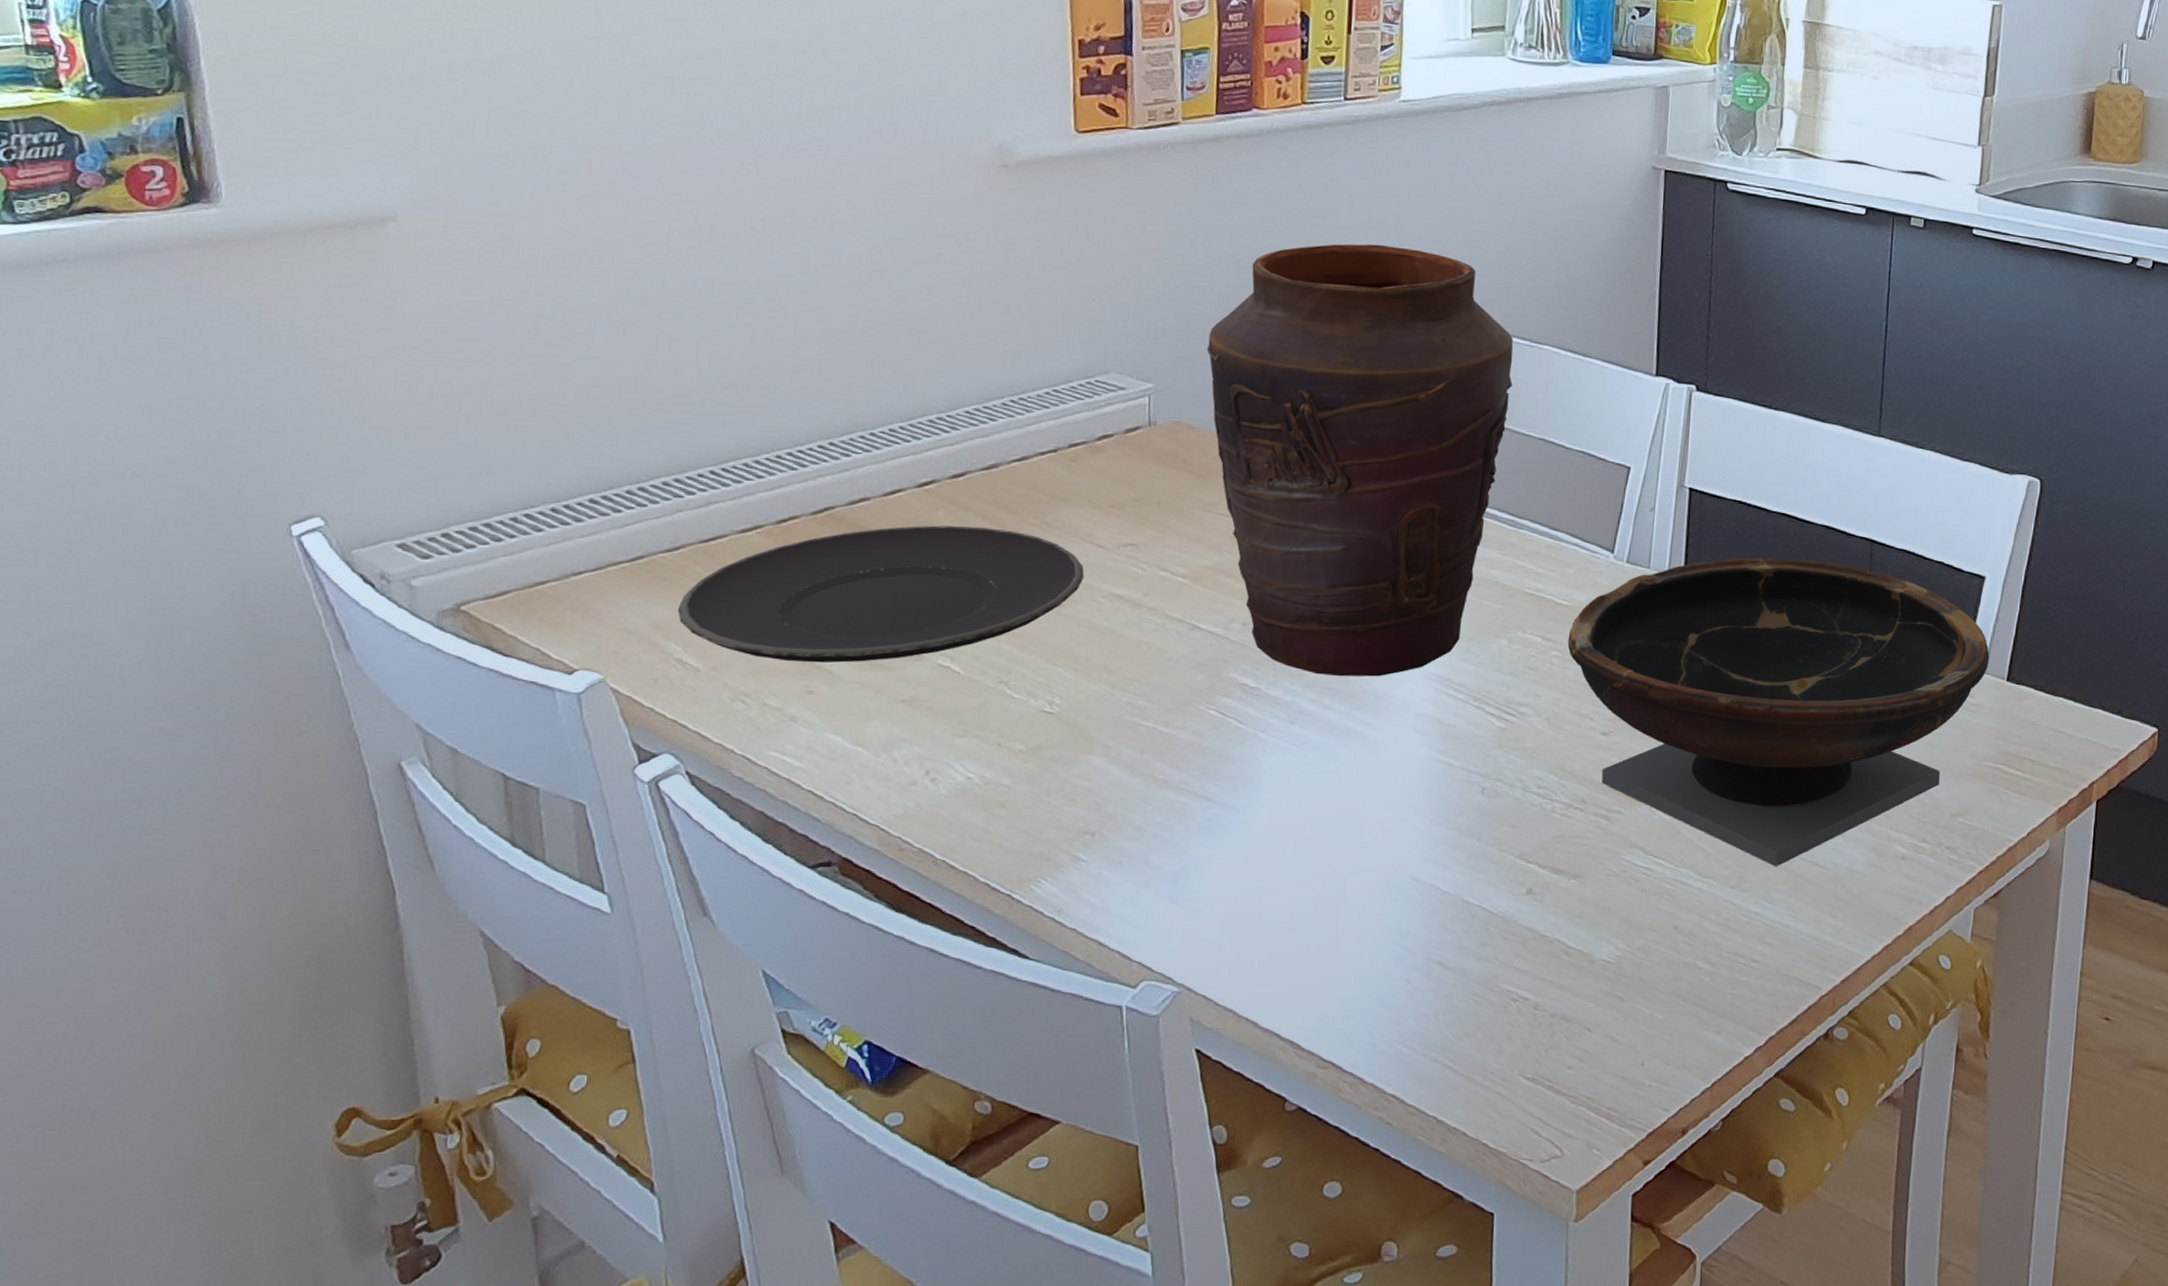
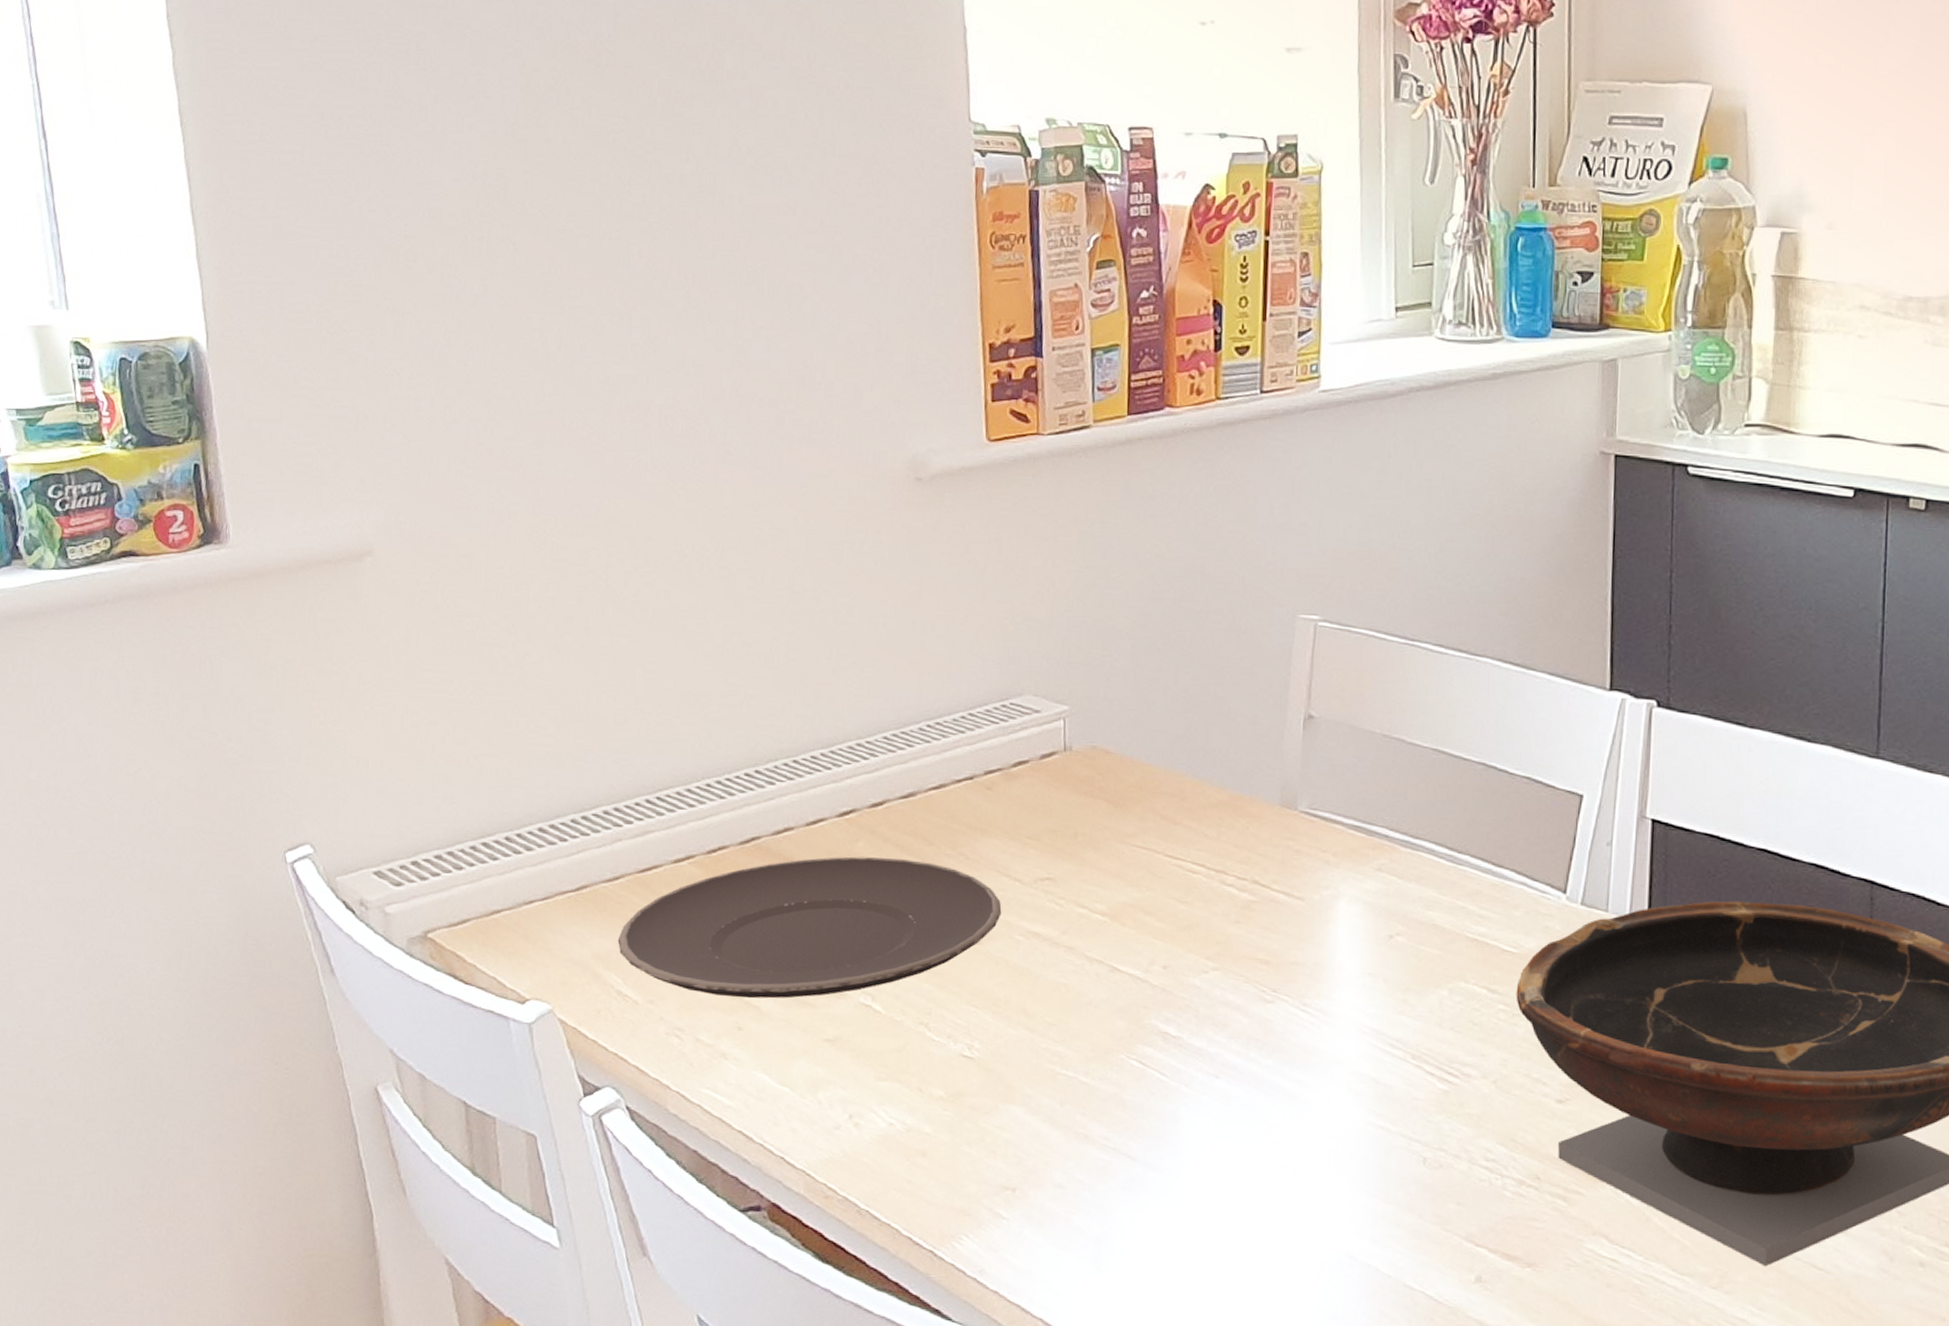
vase: present [1206,244,1514,677] -> none [1121,549,1448,1029]

